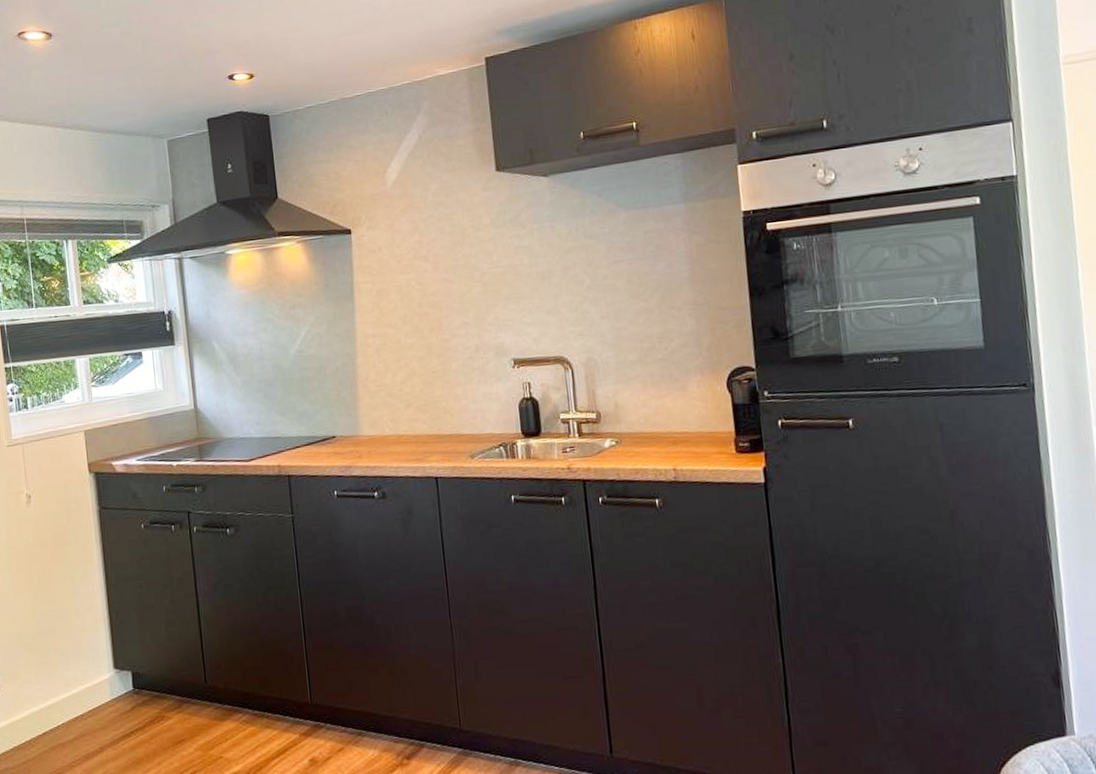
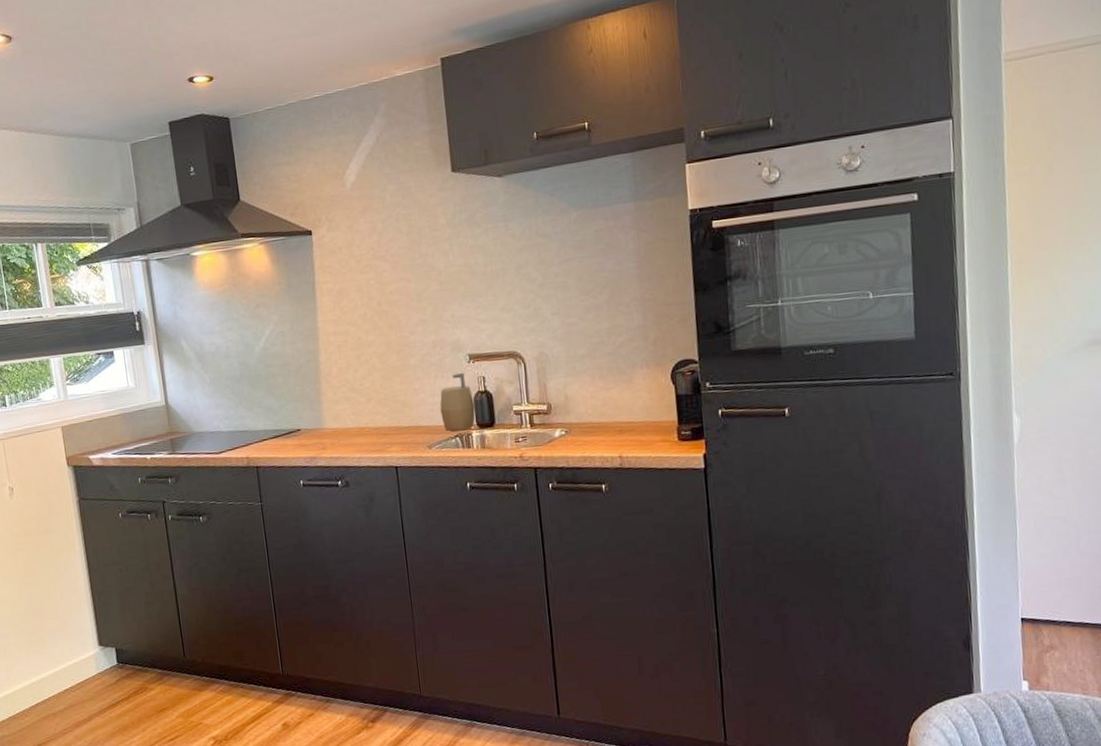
soap dispenser: none [482,377,521,441] -> present [439,372,476,432]

